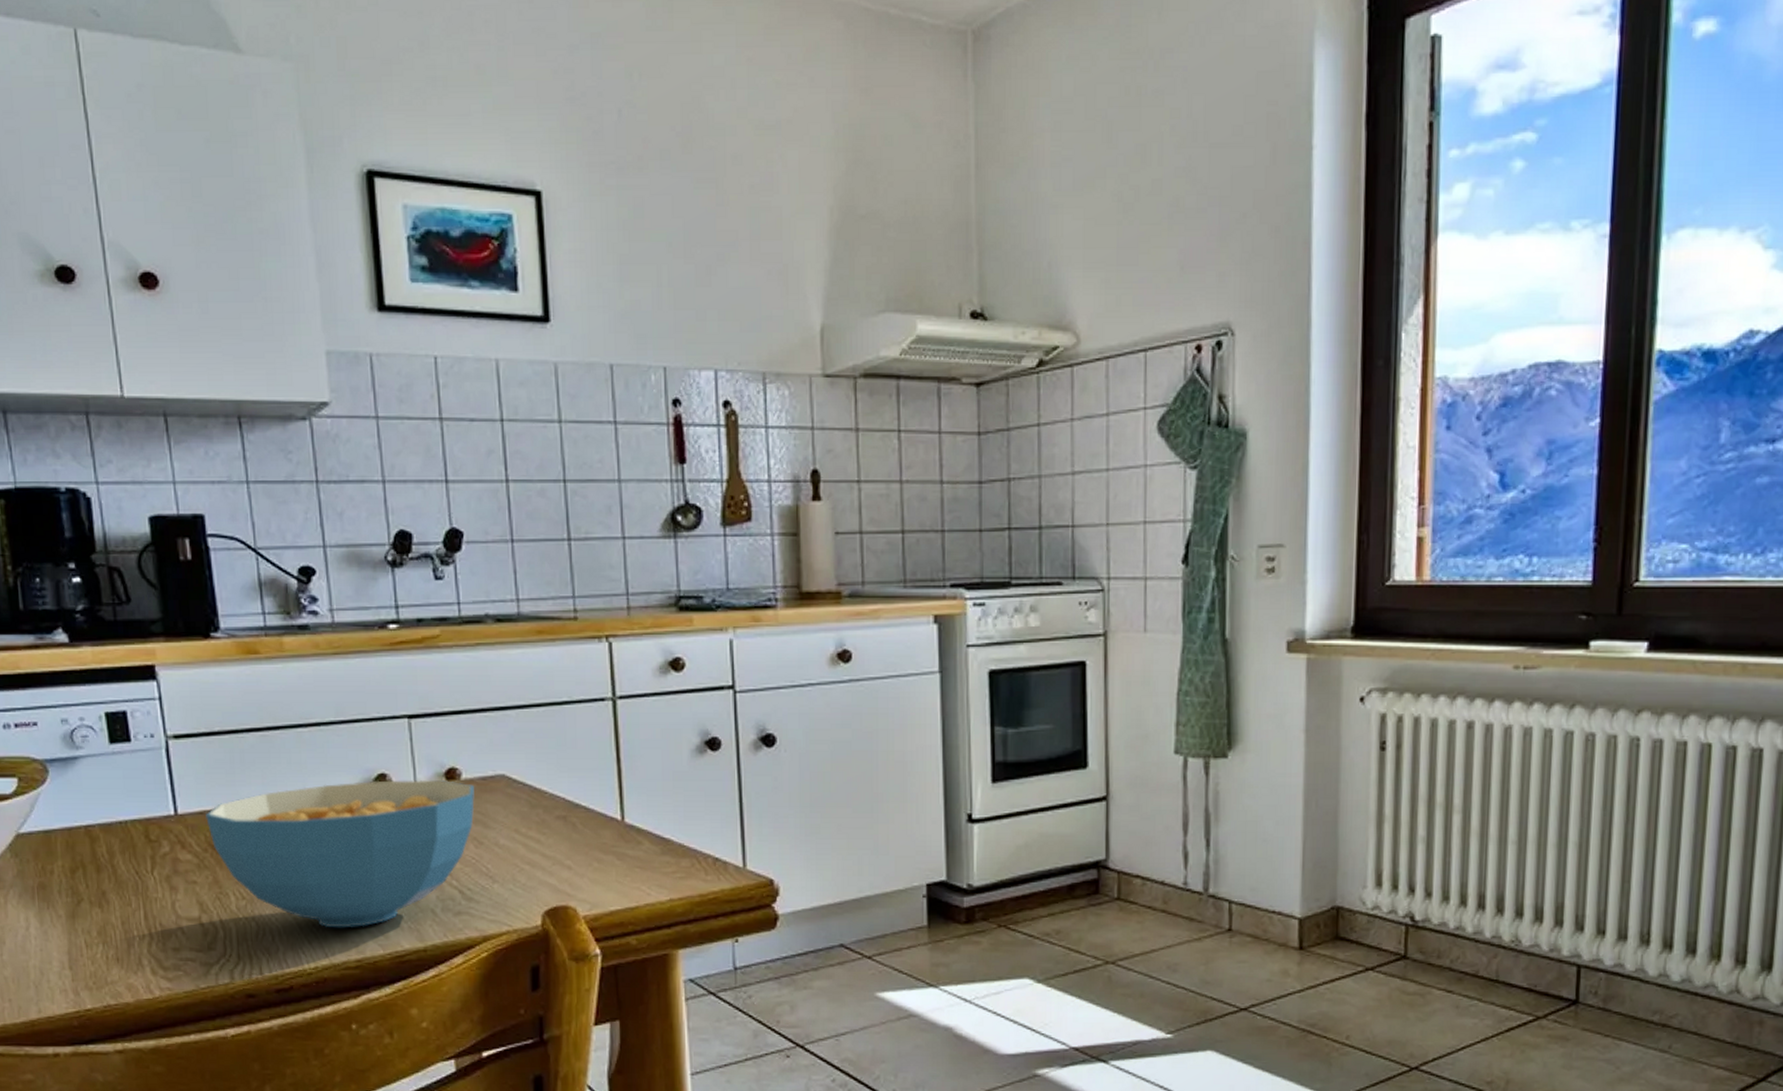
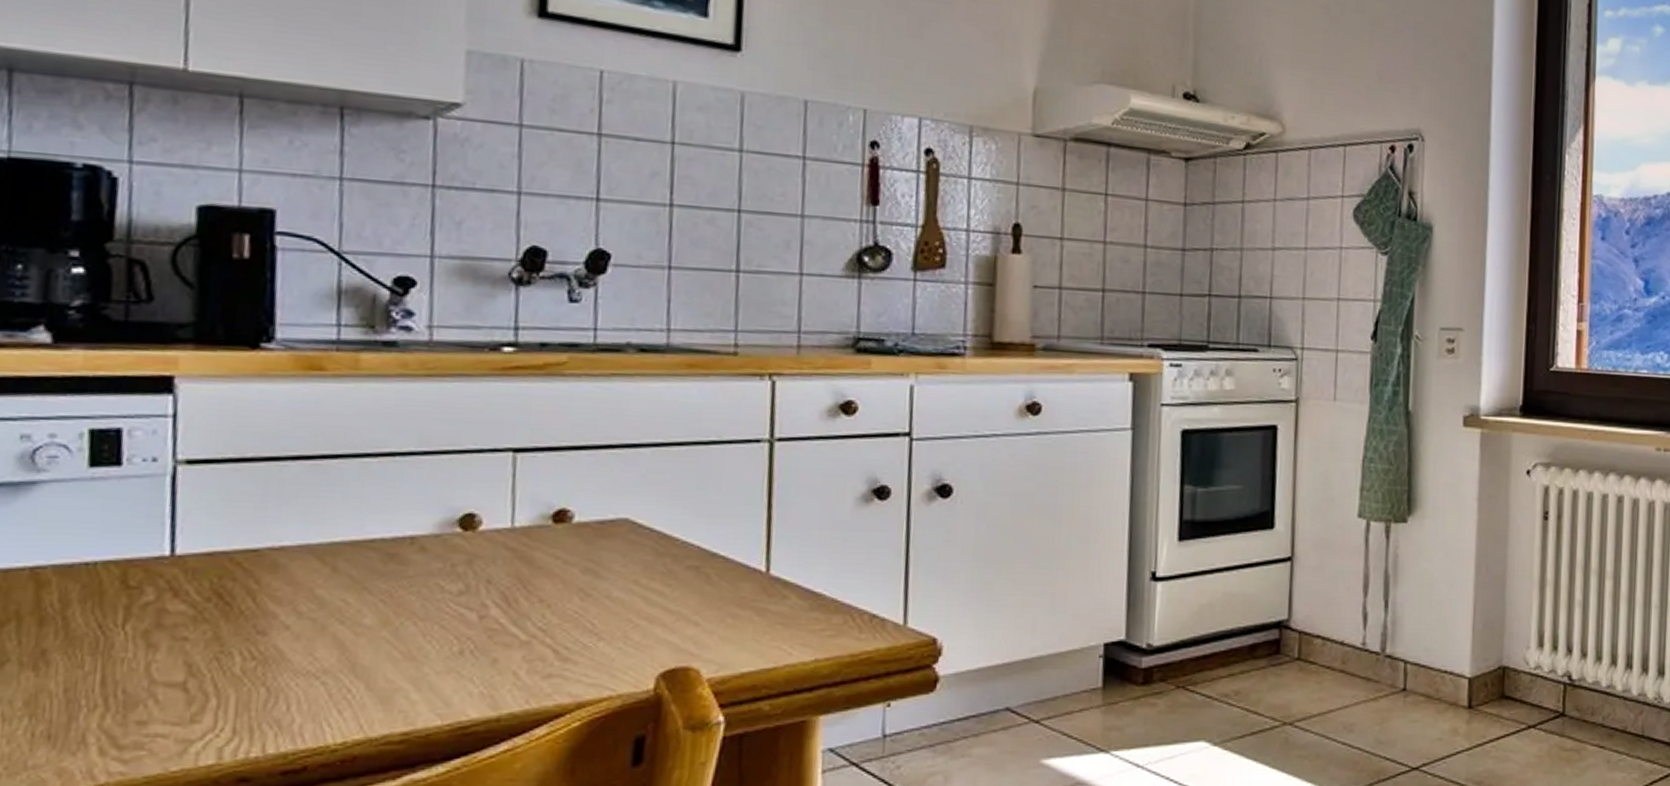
cereal bowl: present [206,780,475,928] -> none [215,521,588,695]

